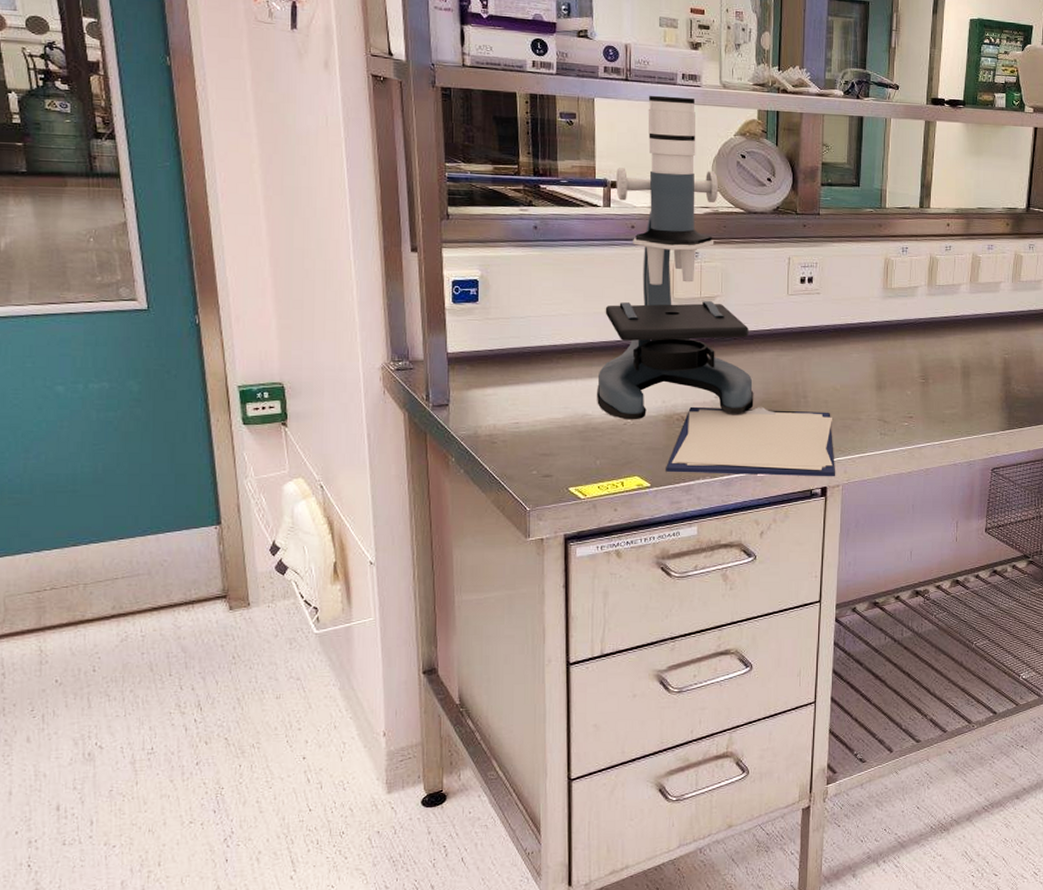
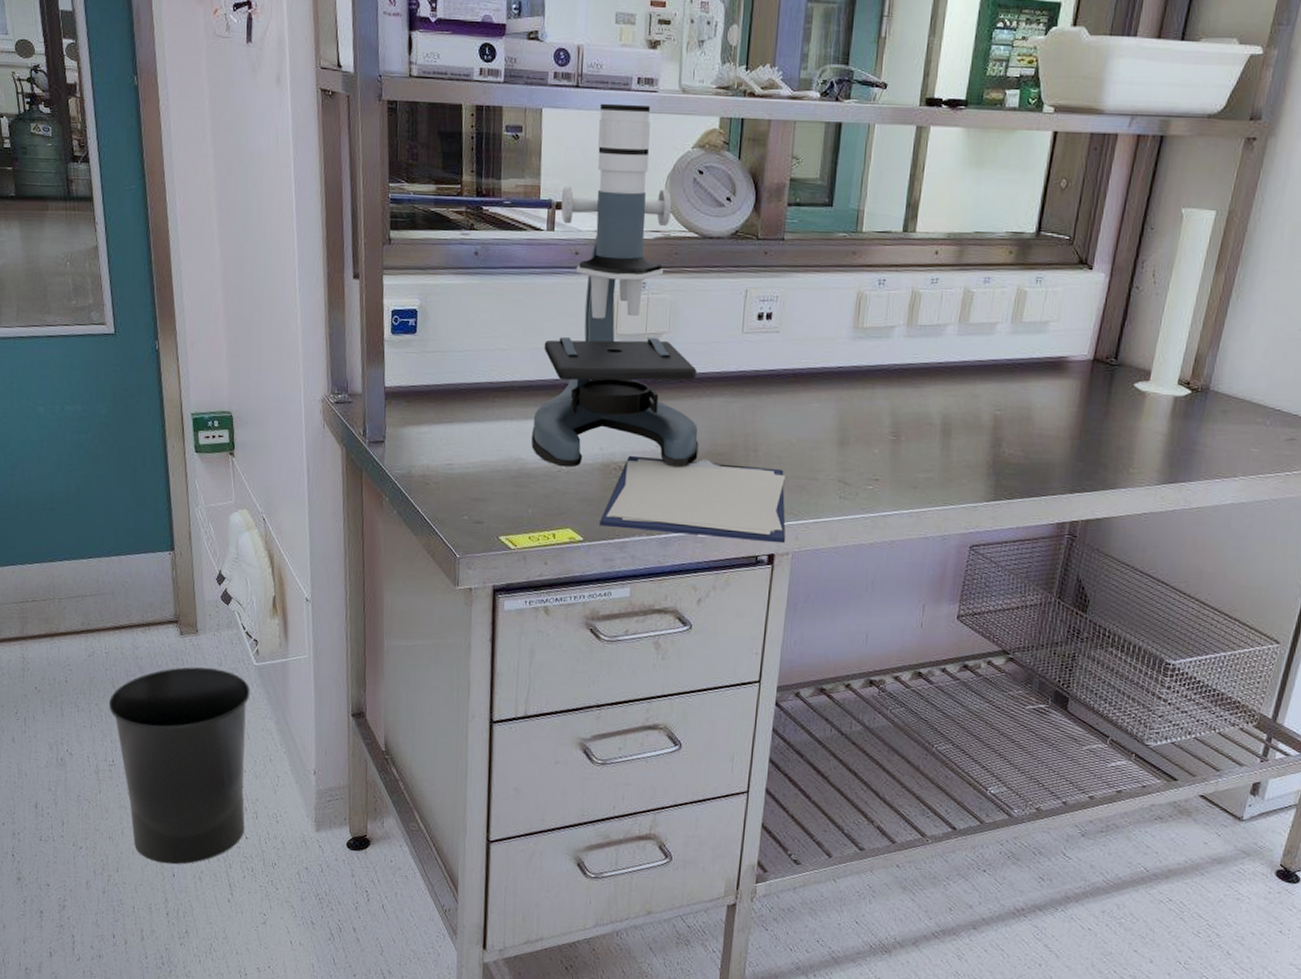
waste bin: none [145,641,311,850] -> present [108,667,250,865]

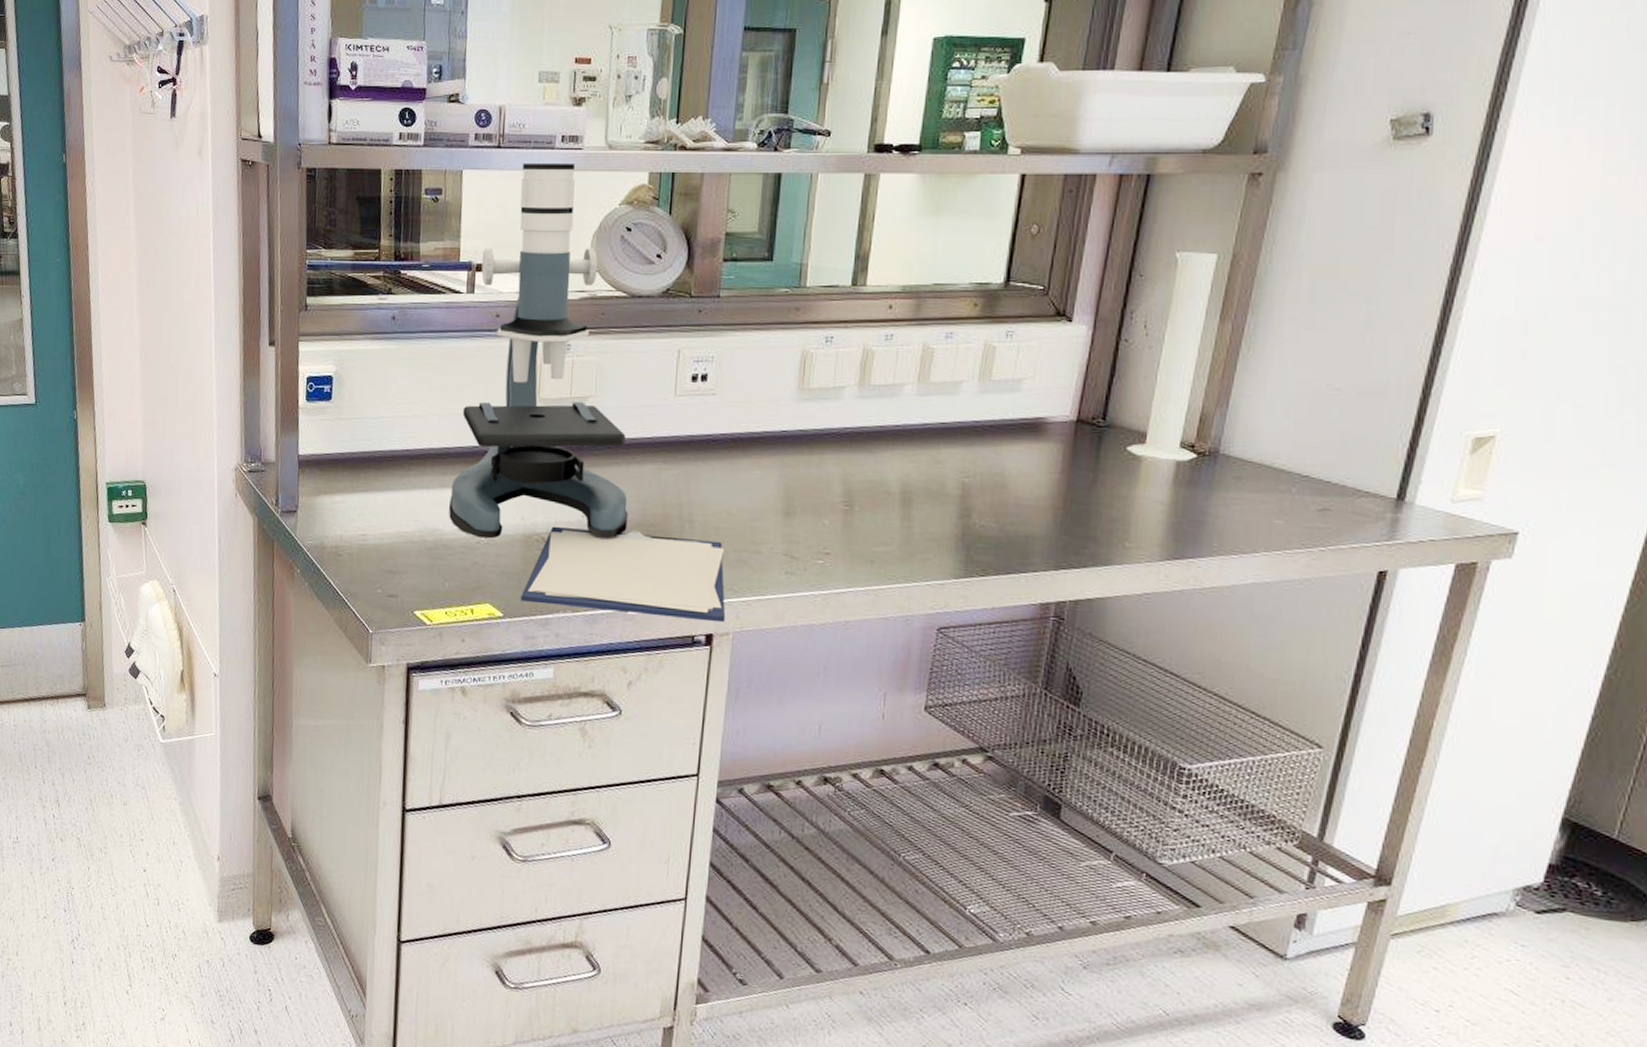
waste bin: present [108,667,250,865] -> none [15,742,156,951]

